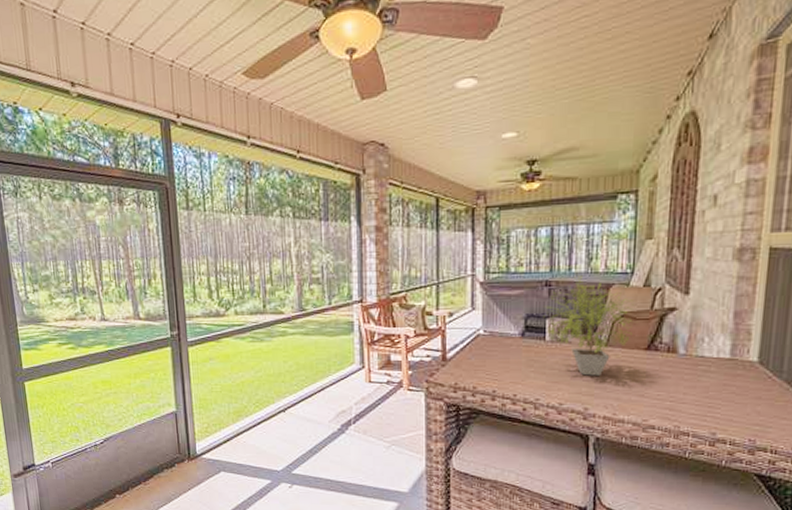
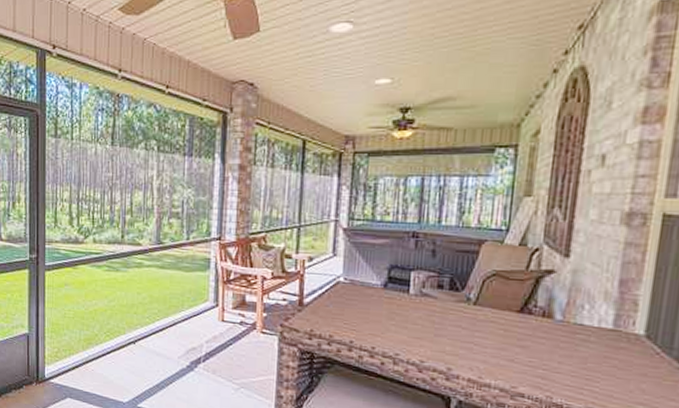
potted plant: present [543,275,634,376] -> none [408,229,508,336]

